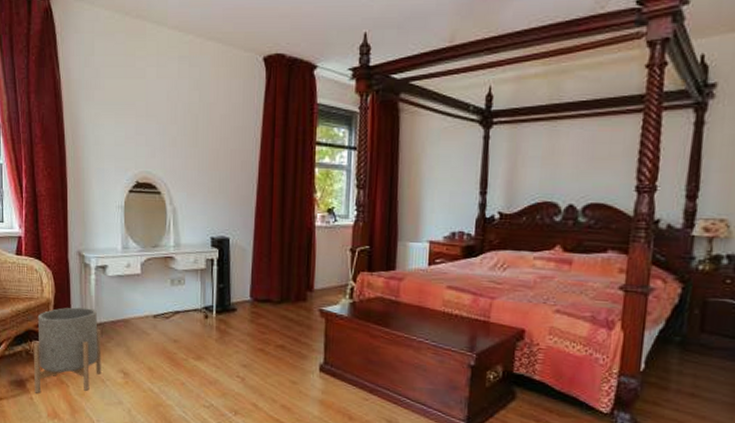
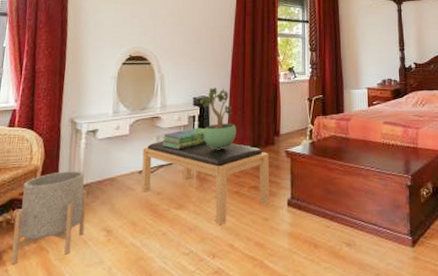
bench: none [156,284,300,383] -> present [141,140,270,226]
stack of books: none [177,273,227,296] -> present [162,127,207,150]
potted plant: none [219,227,262,301] -> present [200,87,237,150]

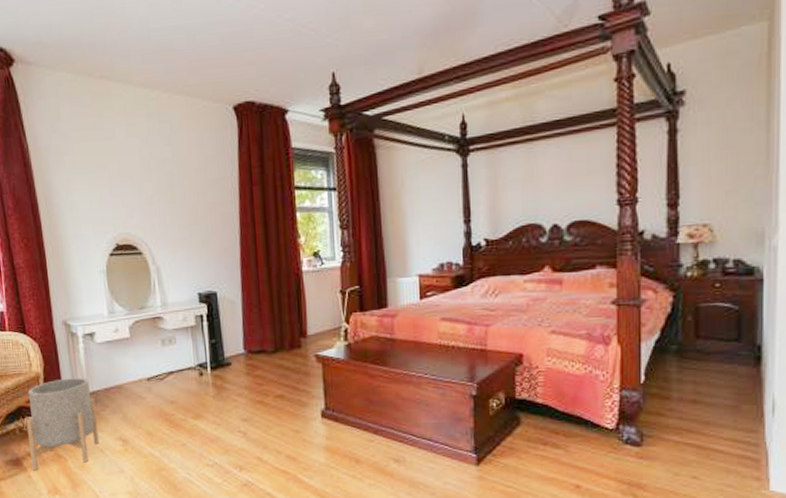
bench: present [141,140,270,226] -> none [148,344,300,438]
stack of books: present [162,127,207,150] -> none [168,328,220,354]
potted plant: present [200,87,237,150] -> none [206,280,255,354]

